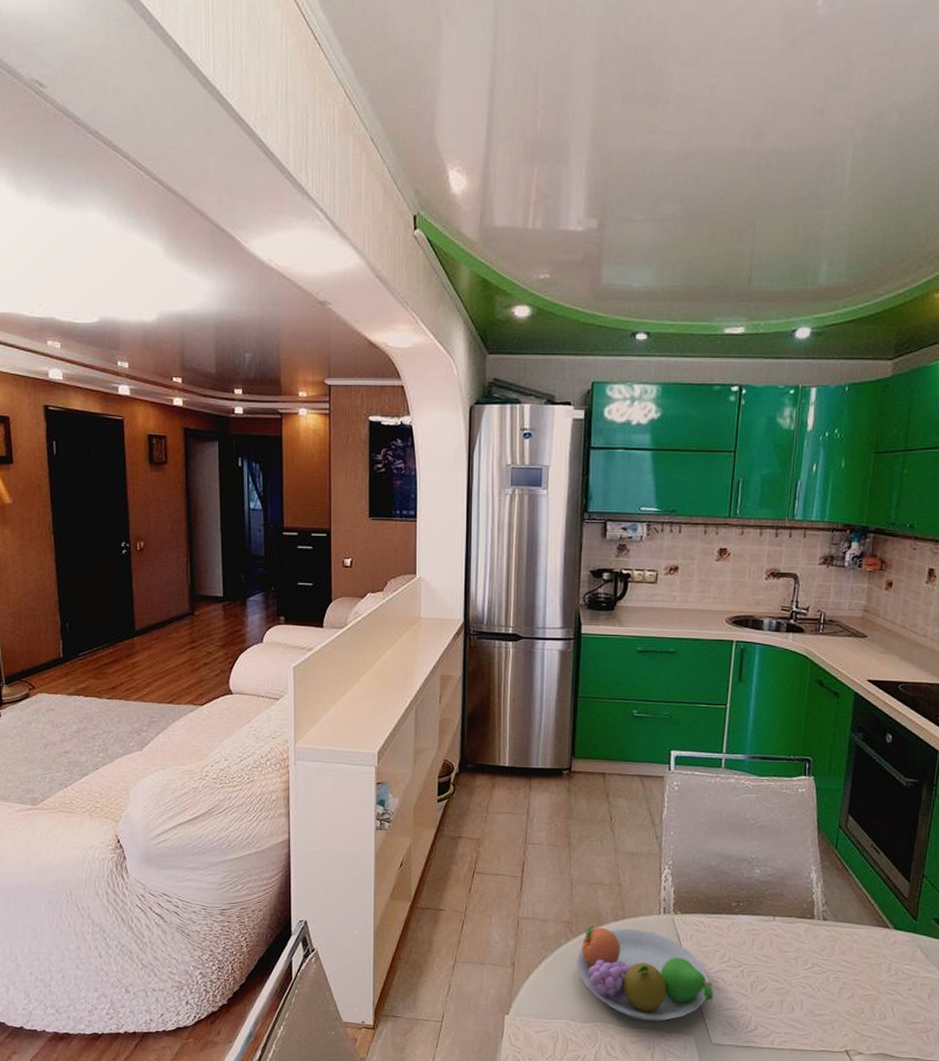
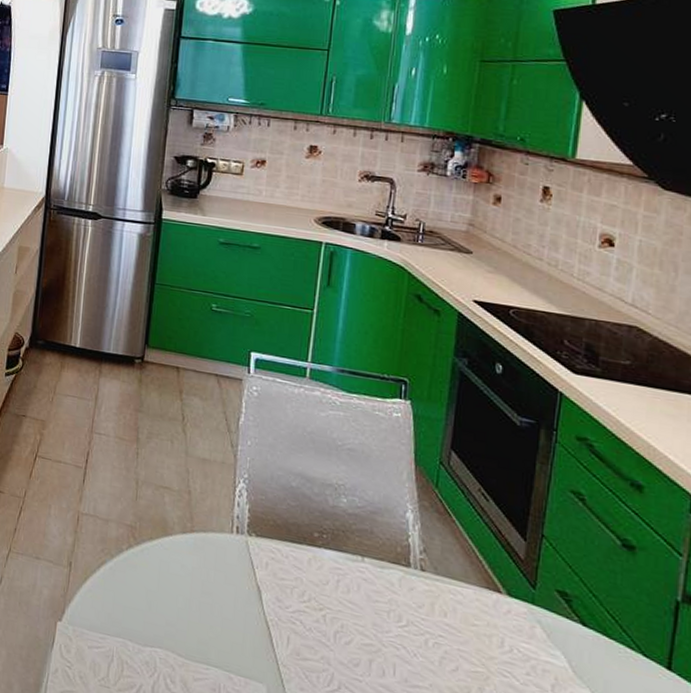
fruit bowl: present [576,926,713,1022] -> none [138,534,290,661]

